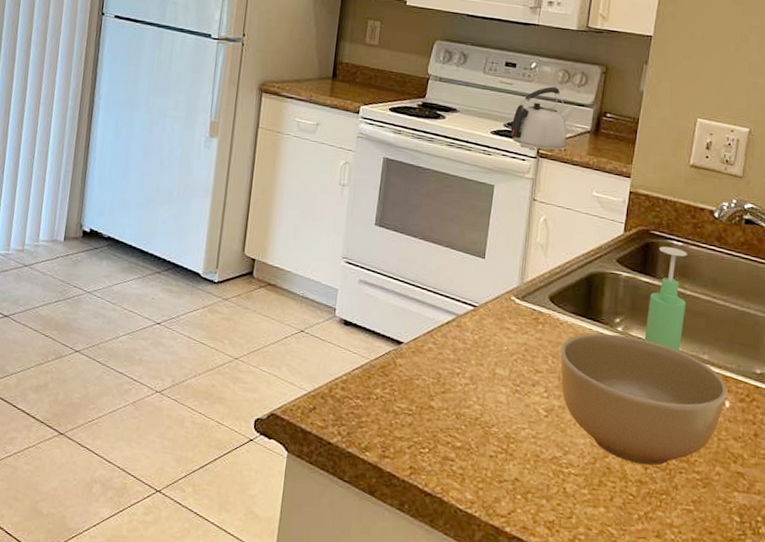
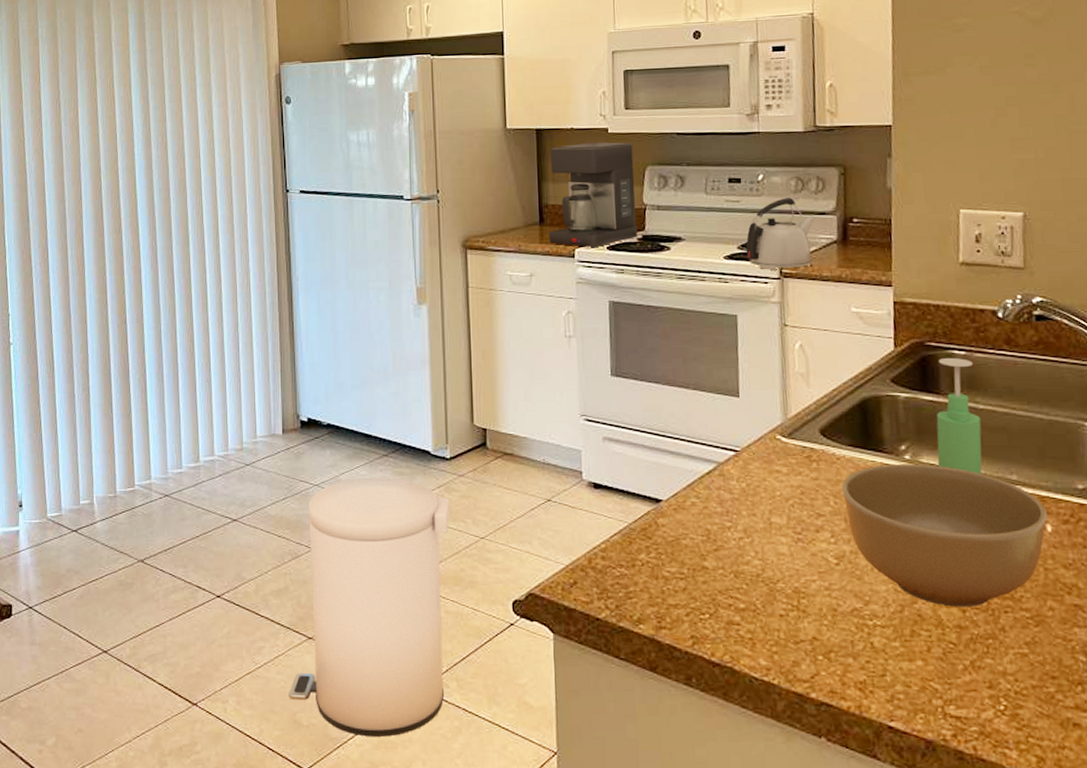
pedal bin: none [33,290,212,532] -> present [289,477,450,737]
coffee maker: none [338,10,426,107] -> present [549,142,638,247]

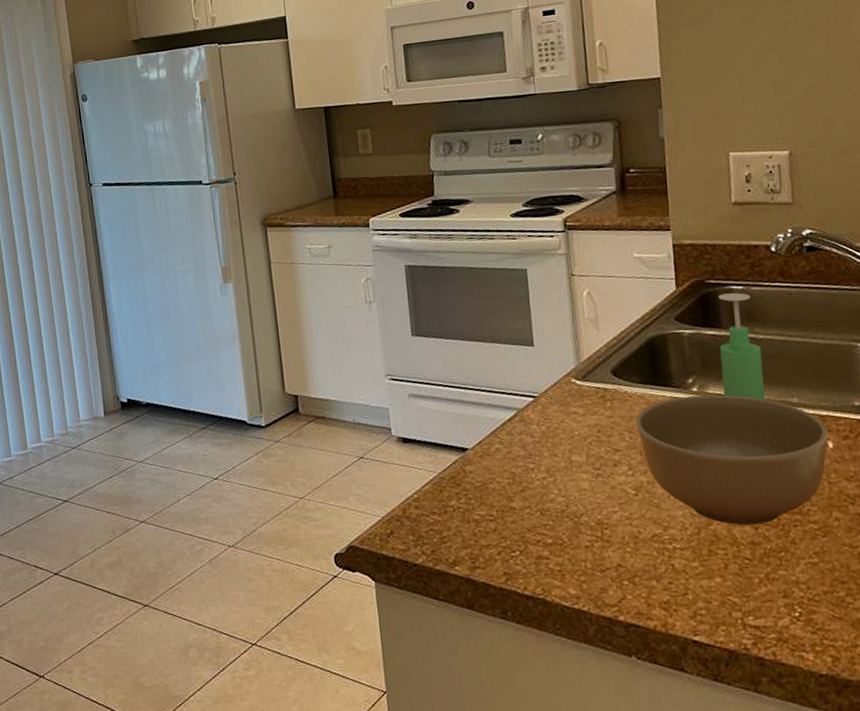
pedal bin: present [289,477,450,737] -> none [130,448,277,692]
coffee maker: present [549,142,638,247] -> none [339,113,428,216]
kettle: present [745,198,815,270] -> none [530,154,595,225]

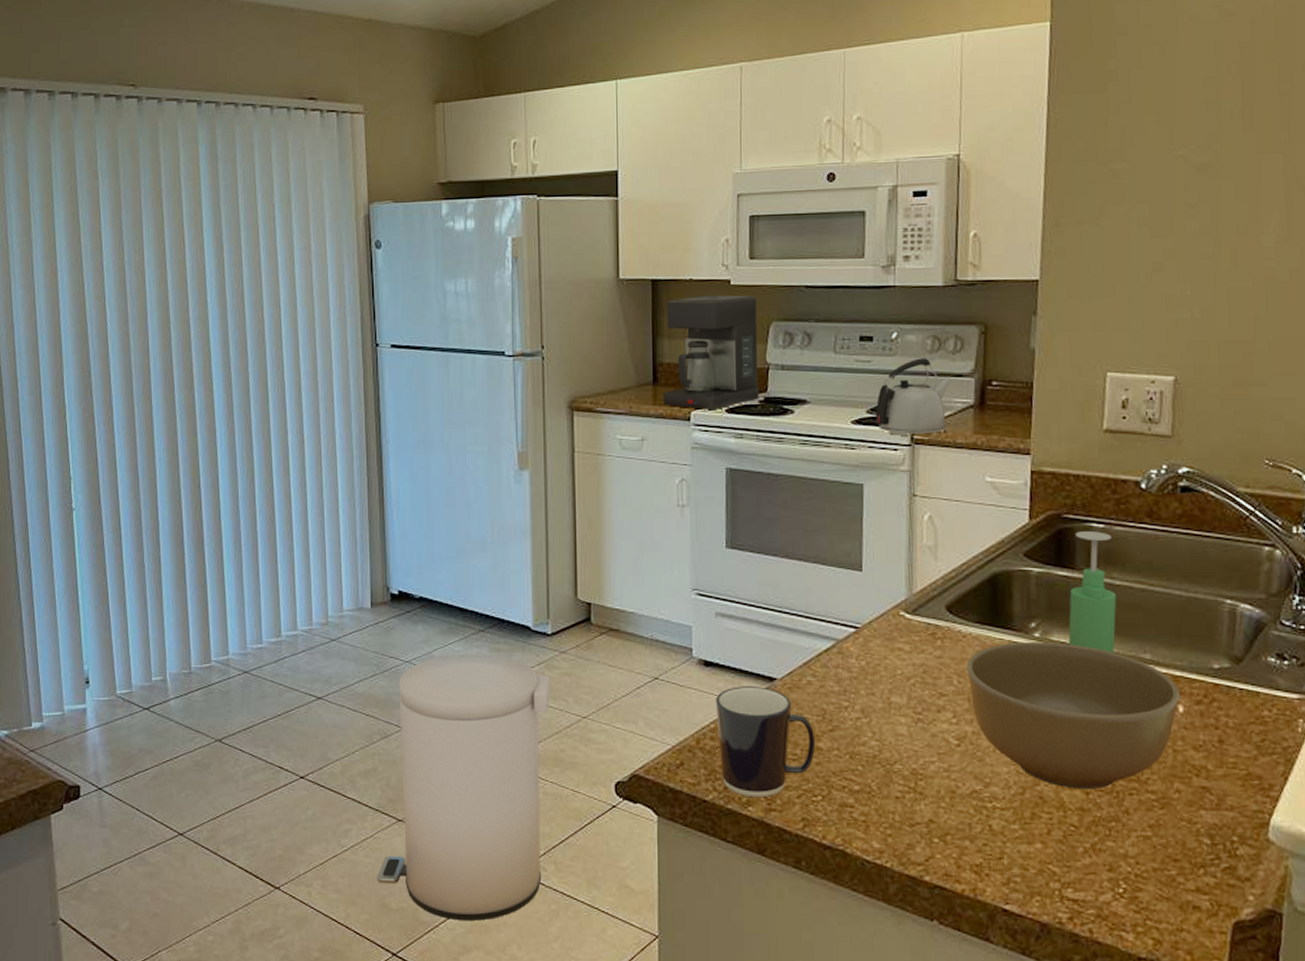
pedal bin: none [130,448,277,692] -> present [377,653,551,921]
coffee maker: none [339,113,428,216] -> present [663,295,759,410]
mug: none [416,457,509,558] -> present [716,686,816,798]
kettle: none [530,154,595,225] -> present [875,358,951,436]

